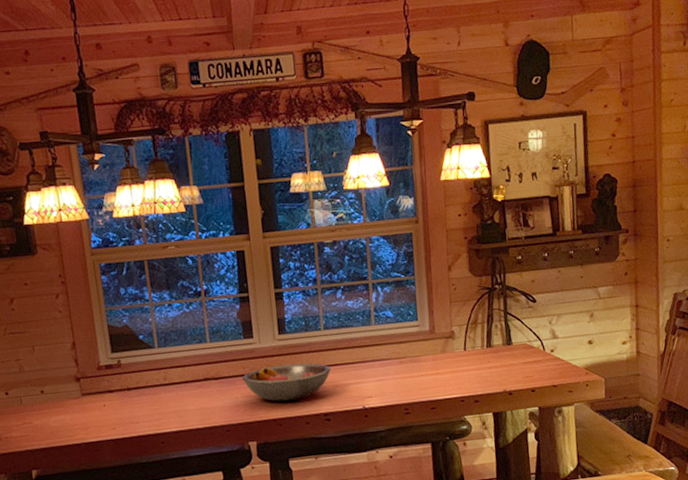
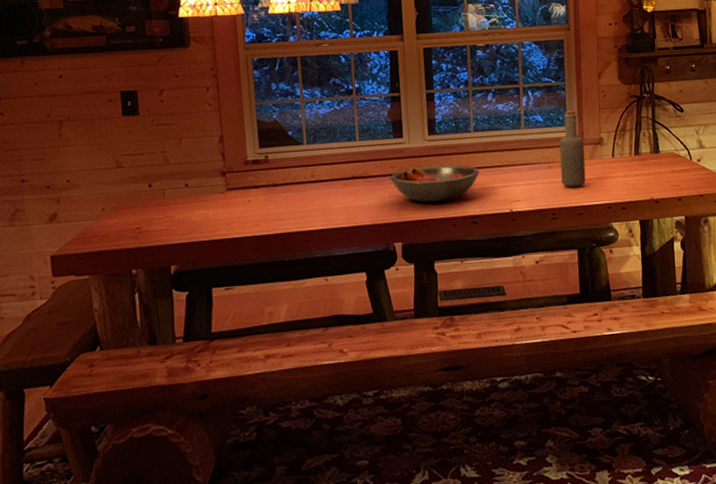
bottle: none [410,305,438,382] -> present [559,110,586,187]

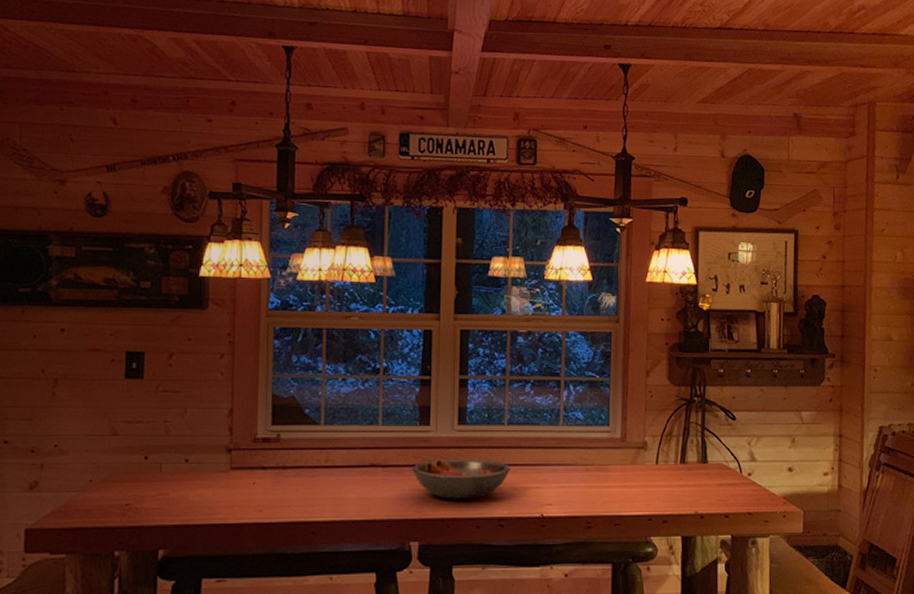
bottle: present [559,110,586,187] -> none [599,410,627,494]

